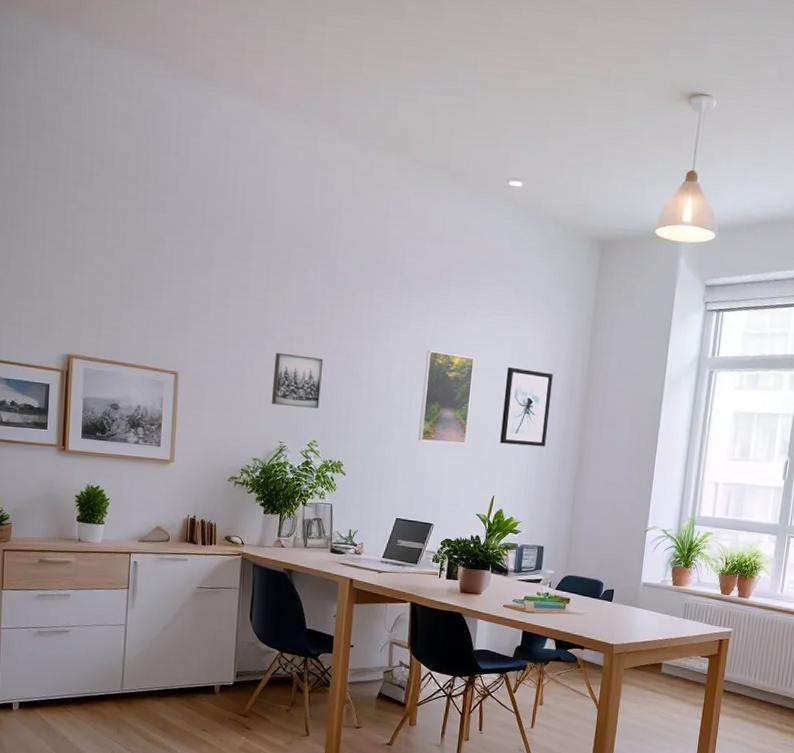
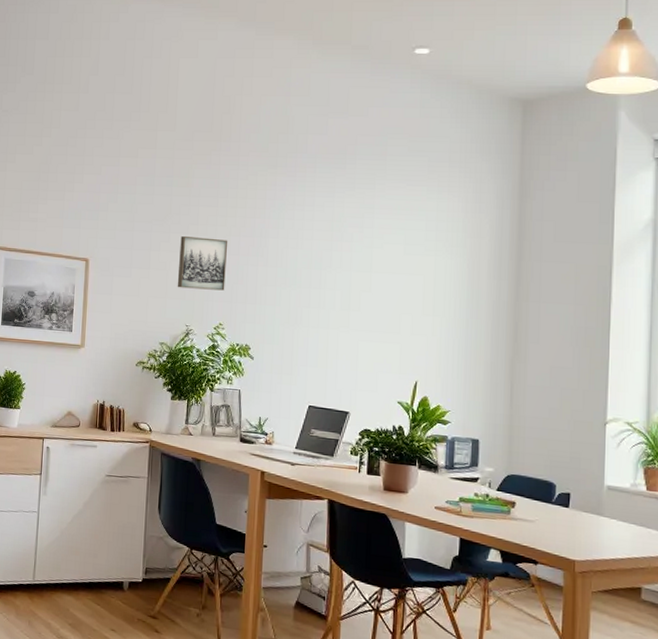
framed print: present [418,351,474,444] -> none [329,227,386,324]
wall art: present [500,366,553,447] -> none [420,240,477,327]

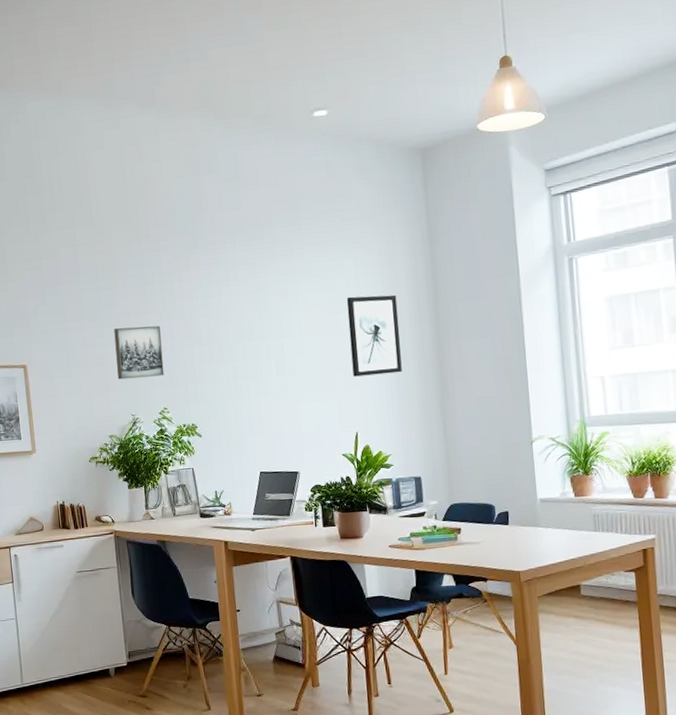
wall art: none [420,240,477,327] -> present [346,294,402,377]

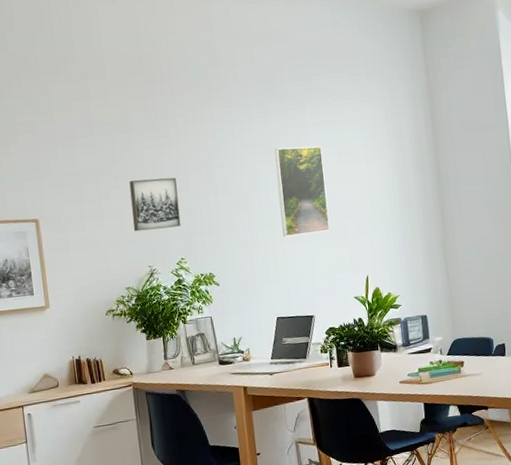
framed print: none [261,295,318,389] -> present [274,146,331,237]
wall art: present [346,294,402,377] -> none [355,145,408,223]

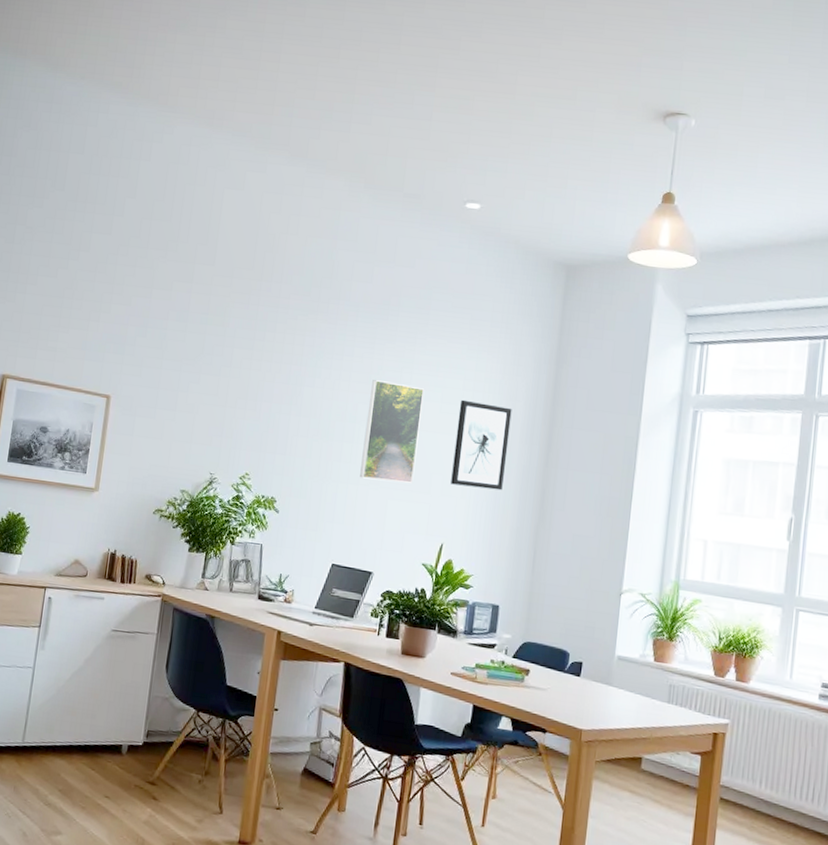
wall art: present [129,177,181,232] -> none [203,378,262,439]
wall art: none [355,145,408,223] -> present [451,399,512,491]

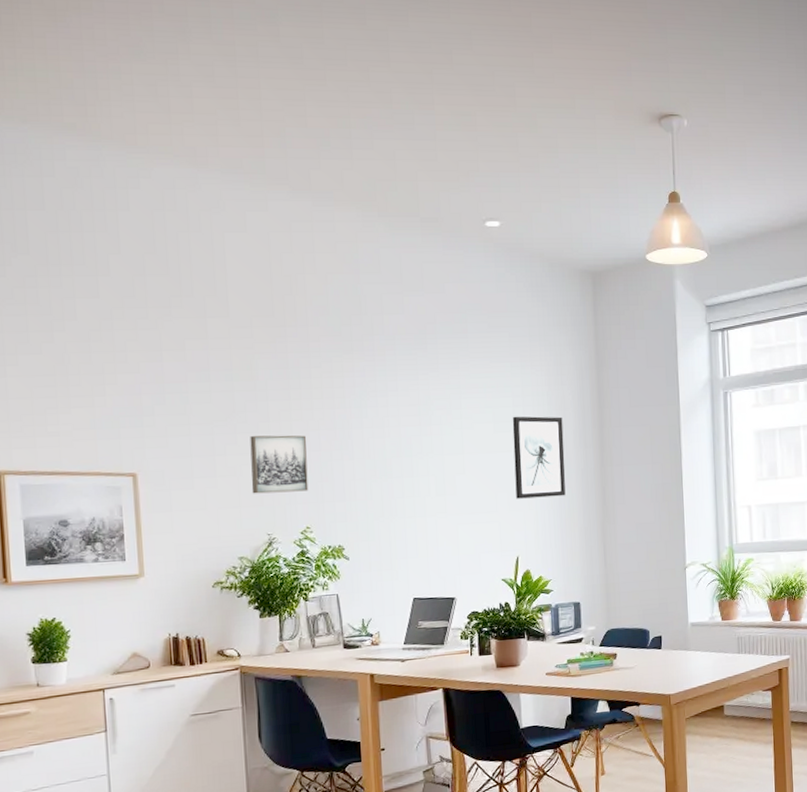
wall art: none [203,378,262,439] -> present [250,435,309,494]
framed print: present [360,380,424,483] -> none [422,410,480,510]

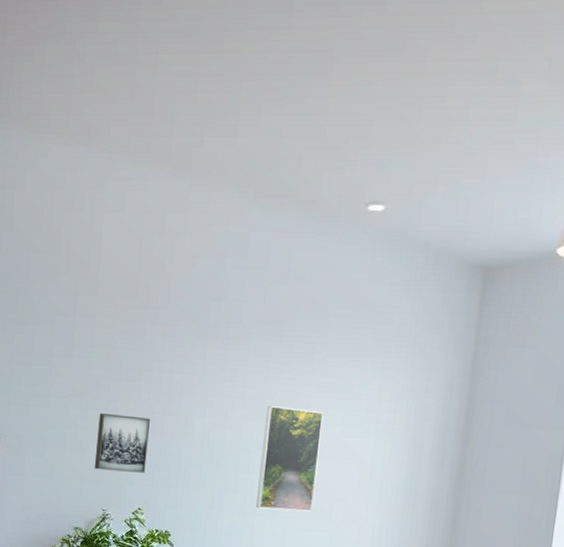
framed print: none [422,410,480,510] -> present [256,406,323,512]
wall art: present [512,416,566,499] -> none [353,421,421,516]

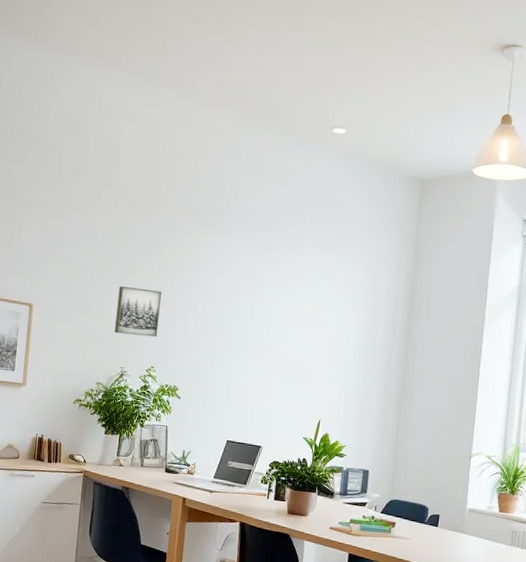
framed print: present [256,406,323,512] -> none [248,283,301,370]

